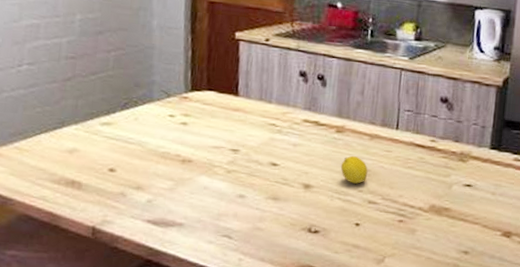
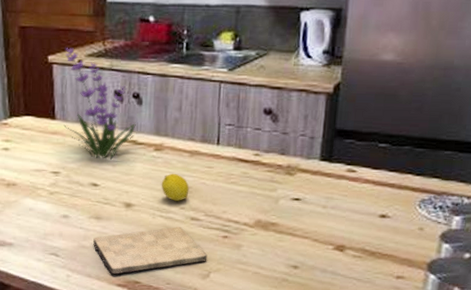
plant: none [246,26,319,139] -> present [64,48,136,160]
cutting board: none [269,210,383,258] -> present [93,227,208,274]

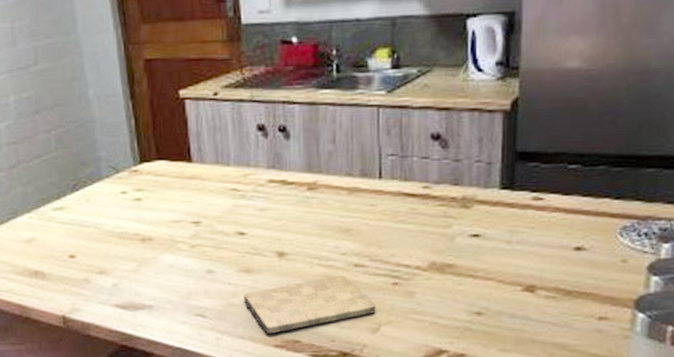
plant: present [64,48,136,160] -> none [198,79,284,204]
fruit: present [161,173,189,201] -> none [317,214,350,246]

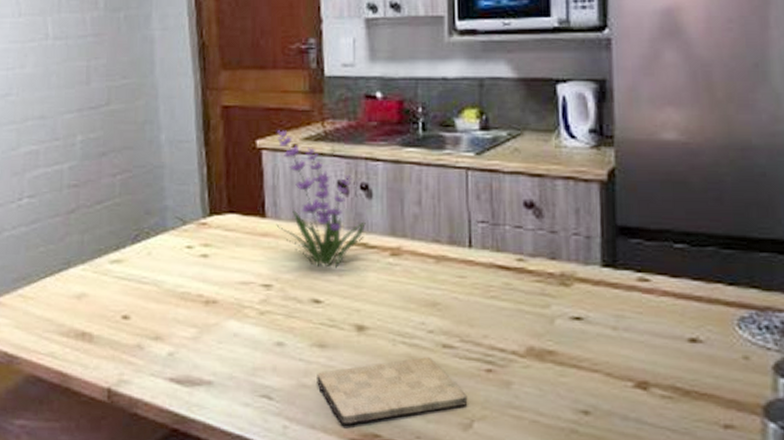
plant: none [198,79,284,204] -> present [276,130,366,268]

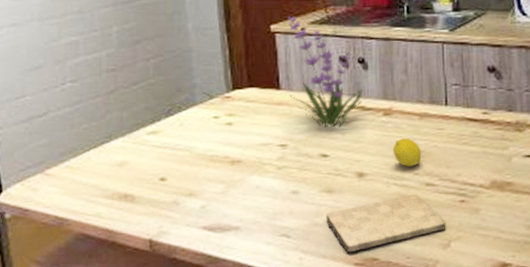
fruit: none [401,284,438,322] -> present [392,137,422,167]

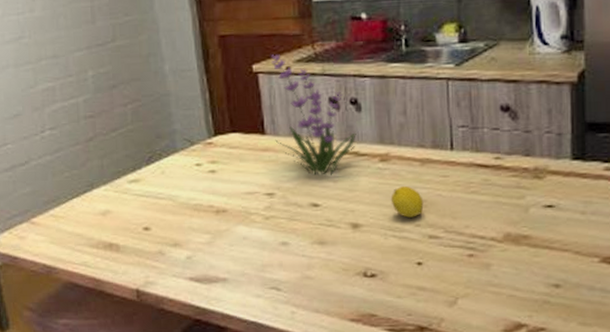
cutting board: present [326,194,446,252] -> none [318,247,452,307]

